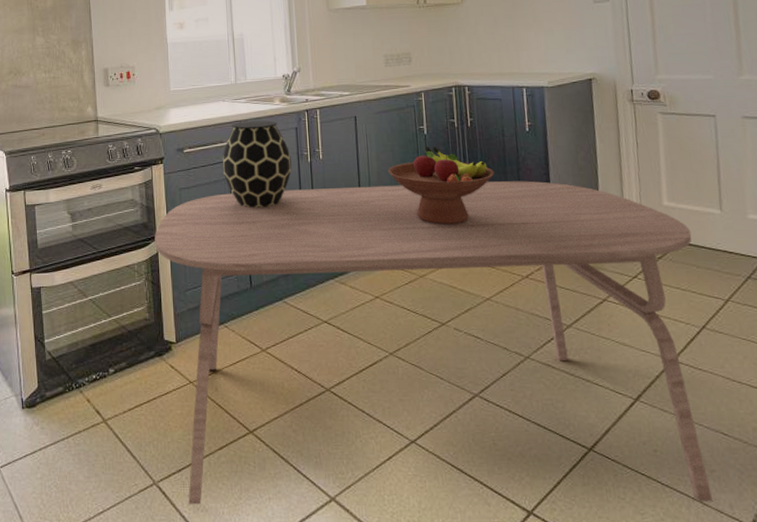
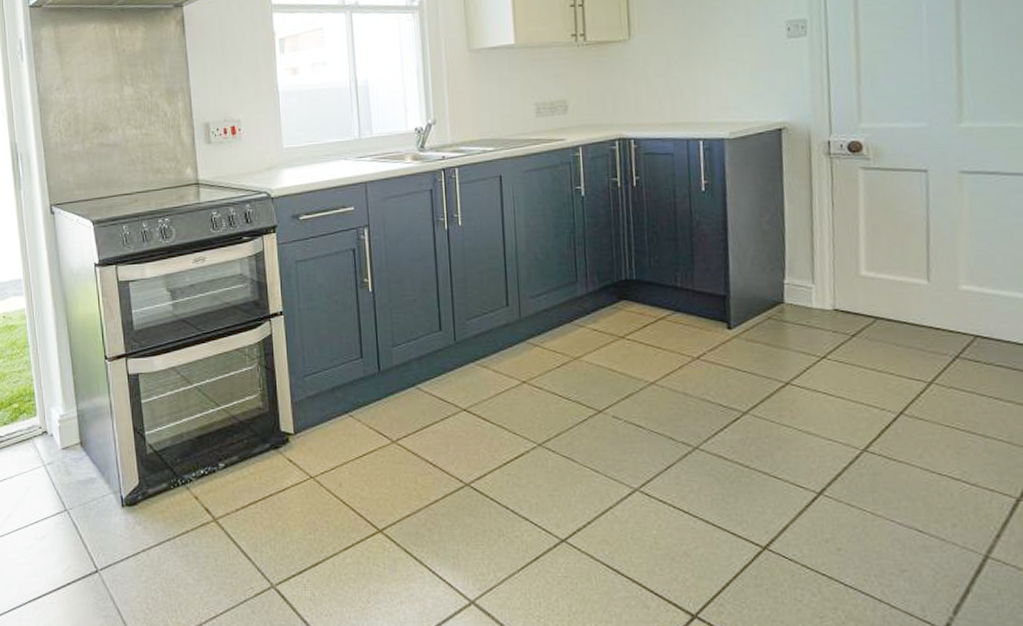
dining table: present [155,181,714,505] -> none [267,248,903,609]
vase: present [222,120,292,208] -> none [344,181,426,282]
fruit bowl: present [388,146,494,225] -> none [538,210,663,300]

